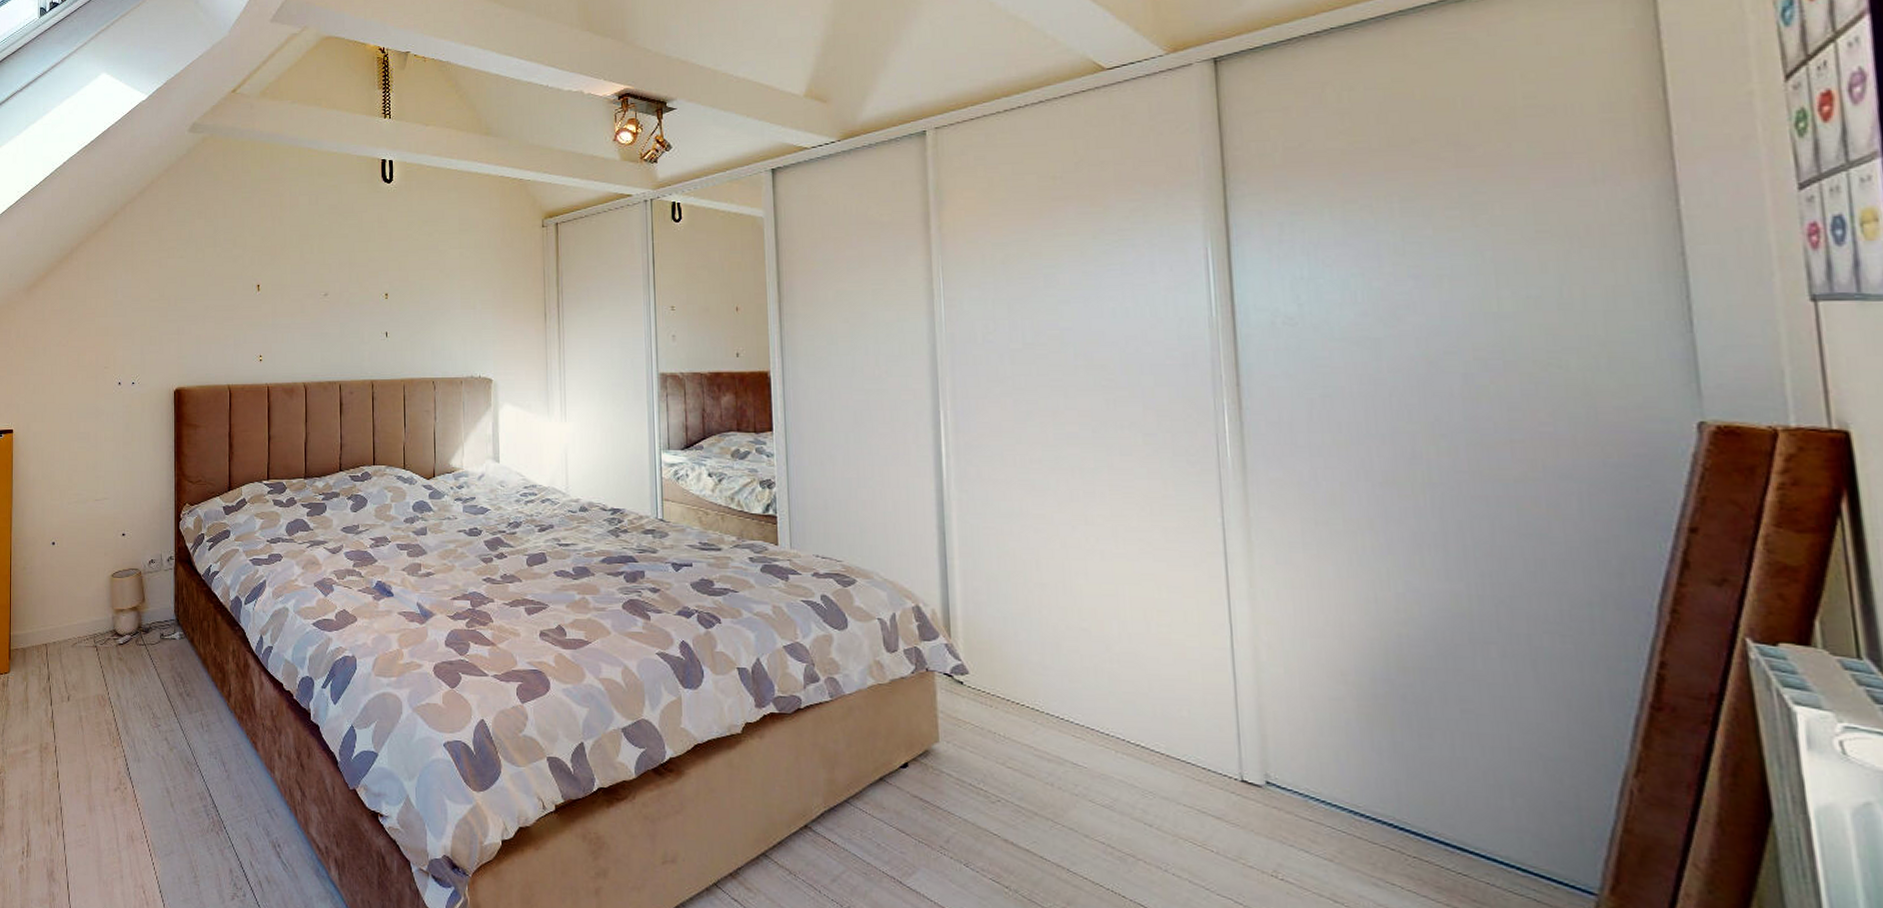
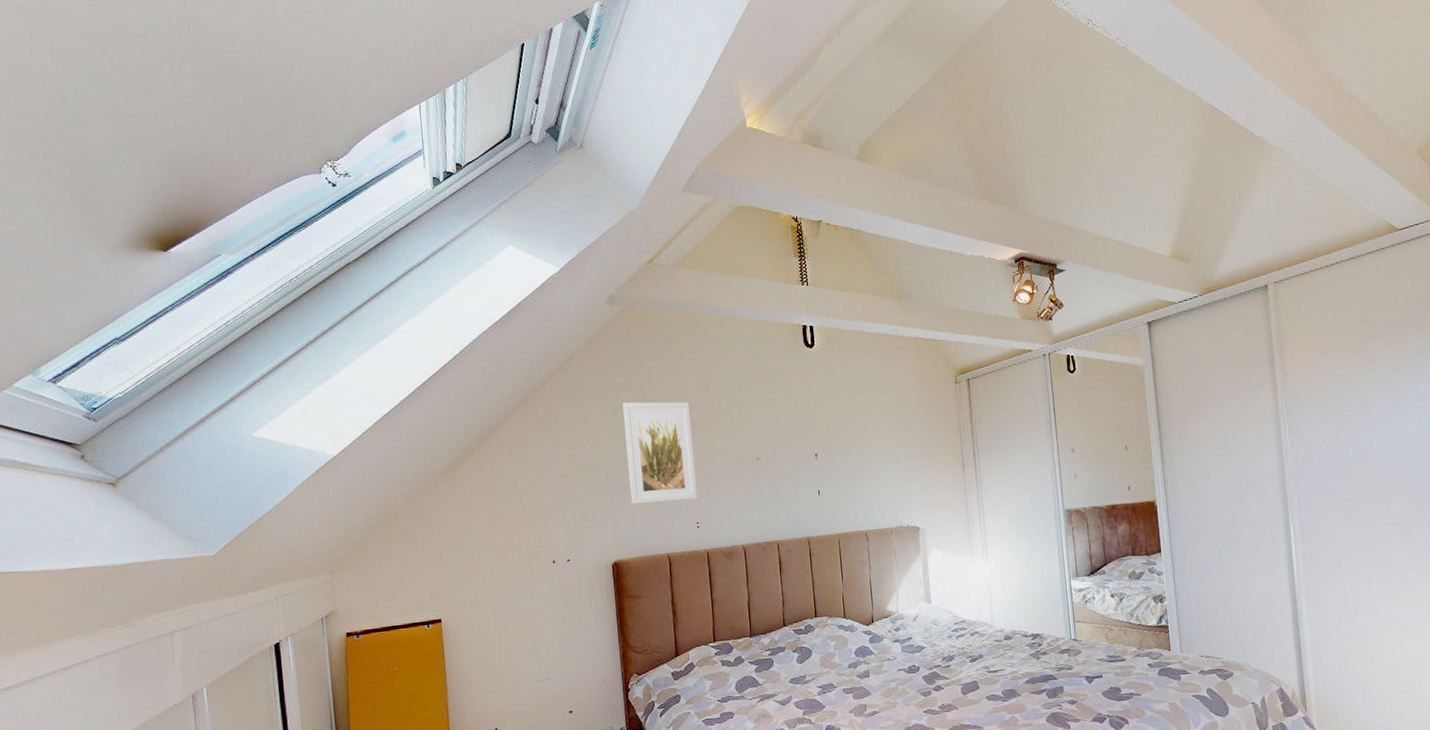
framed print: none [196,230,263,333] -> present [622,401,698,504]

